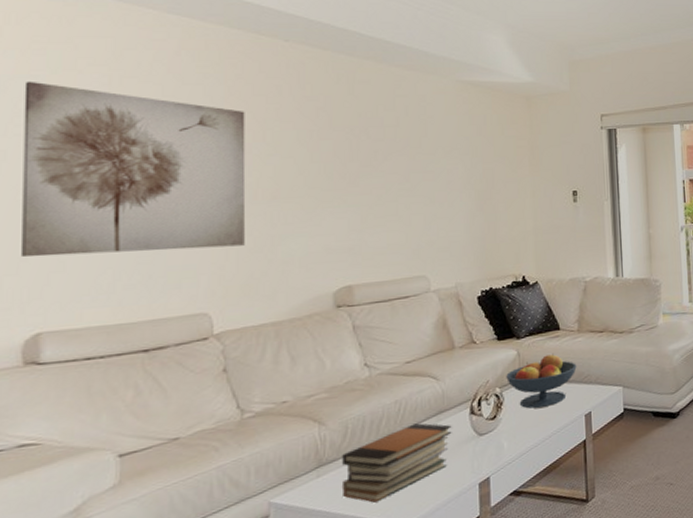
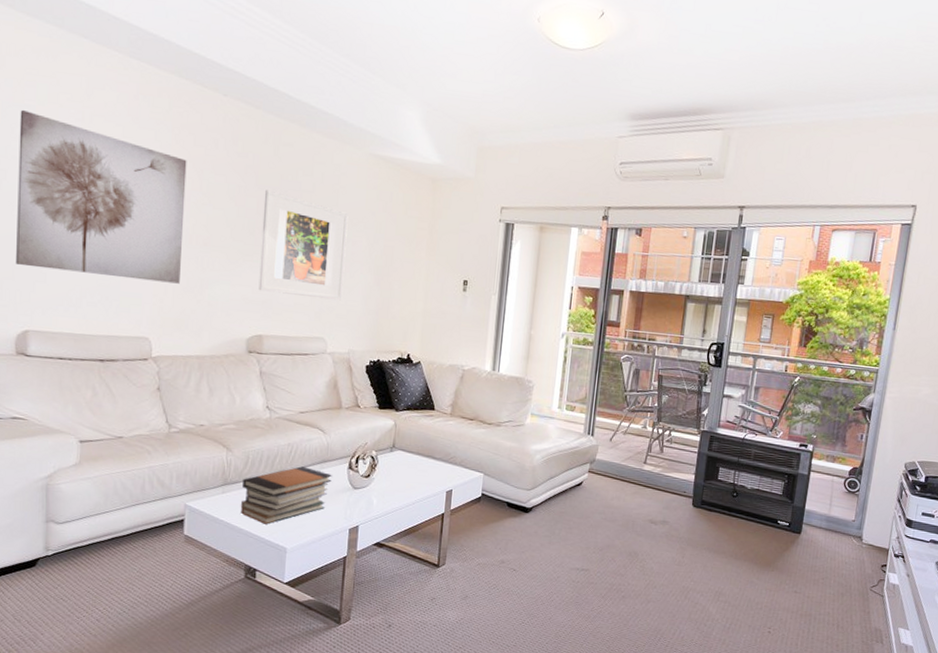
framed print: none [341,130,442,238] -> present [258,189,348,301]
fruit bowl: present [506,353,577,409] -> none [382,430,445,477]

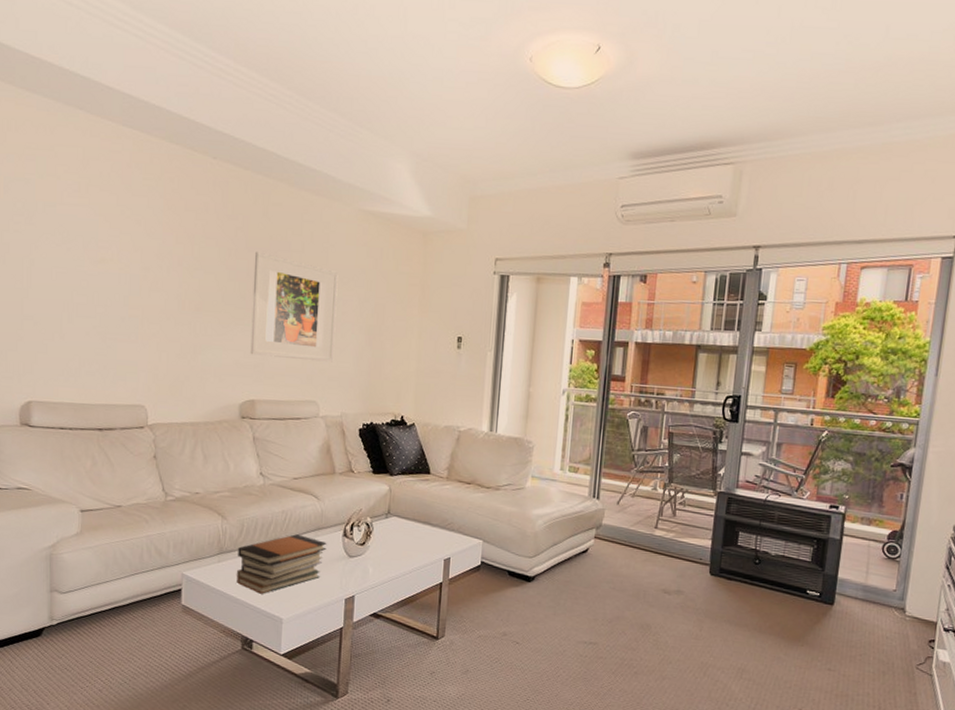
wall art: present [16,109,187,284] -> none [19,183,179,350]

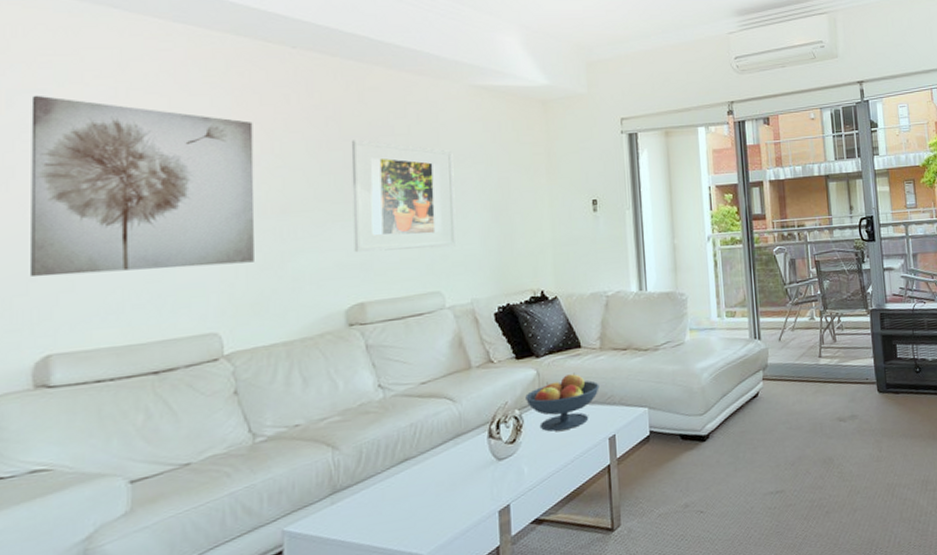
wall art: none [19,183,179,350] -> present [31,95,255,277]
book stack: present [237,534,327,594] -> none [357,447,470,532]
fruit bowl: none [377,495,442,544] -> present [525,372,599,432]

